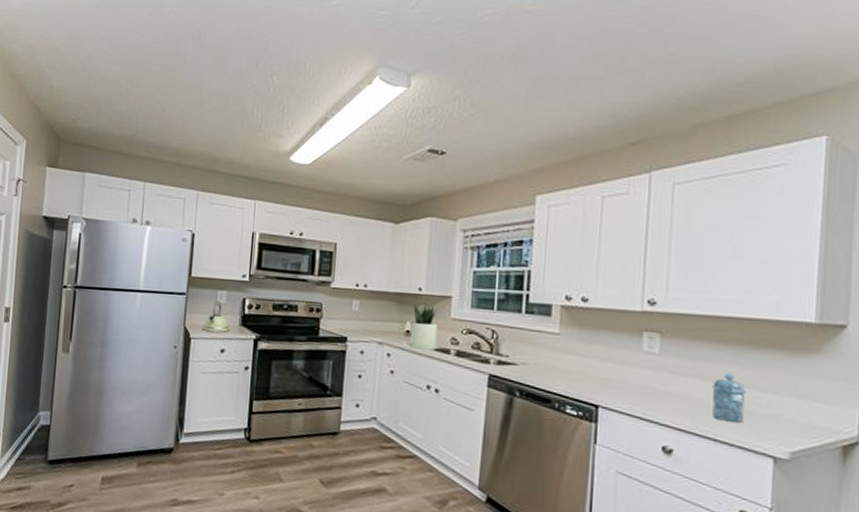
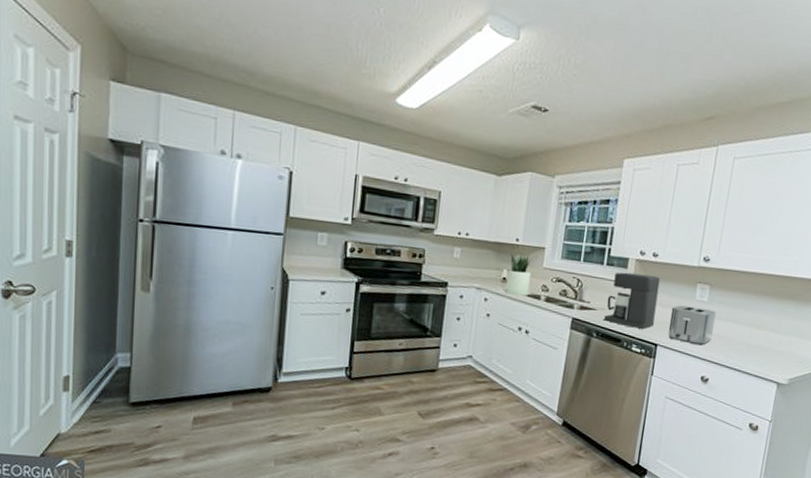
kettle: present [202,301,229,333] -> none [301,243,330,275]
coffee maker: none [528,320,594,387] -> present [604,272,661,329]
toaster: none [610,358,673,408] -> present [667,305,716,346]
canister: present [711,372,747,423] -> none [739,318,766,357]

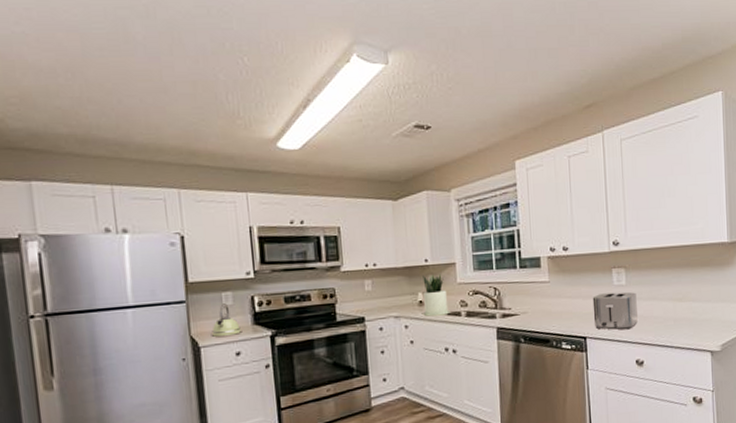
kettle: none [301,243,330,275] -> present [211,303,241,338]
coffee maker: present [604,272,661,329] -> none [527,269,579,326]

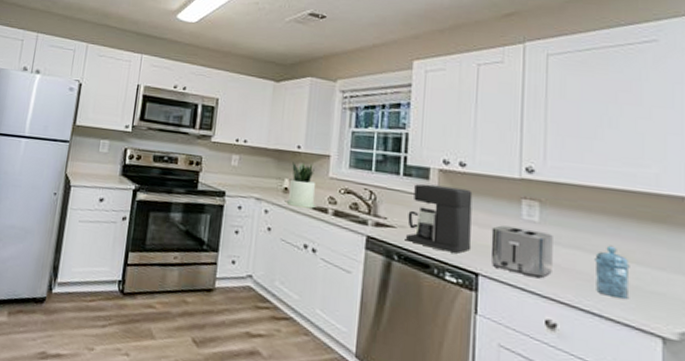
kettle: present [211,303,241,338] -> none [82,150,109,182]
coffee maker: none [527,269,579,326] -> present [406,183,473,254]
canister: none [665,291,689,331] -> present [594,245,630,299]

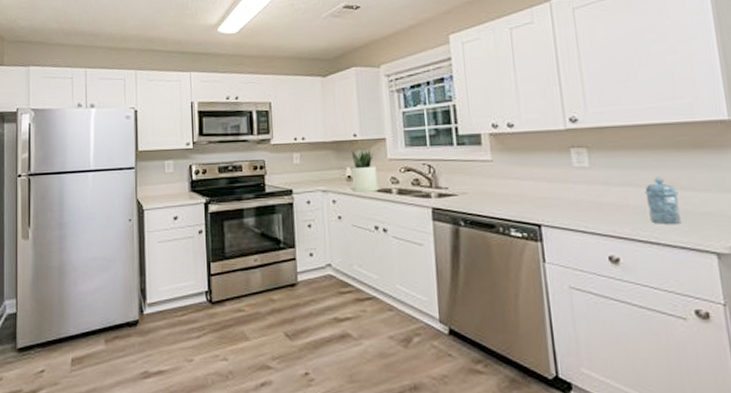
coffee maker: present [406,183,473,254] -> none [467,147,531,210]
toaster: present [490,225,553,279] -> none [546,175,608,219]

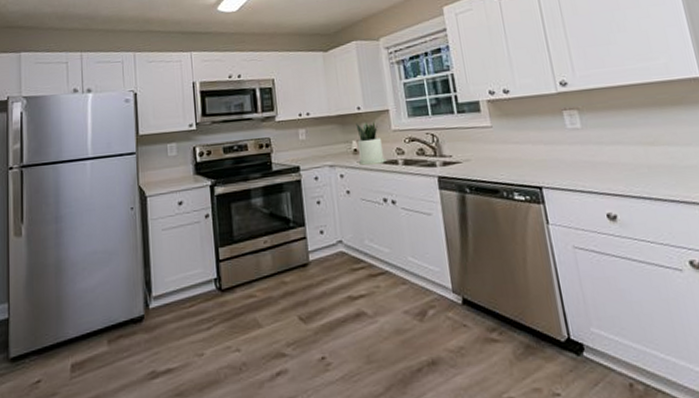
canister: present [644,177,682,224] -> none [633,134,669,179]

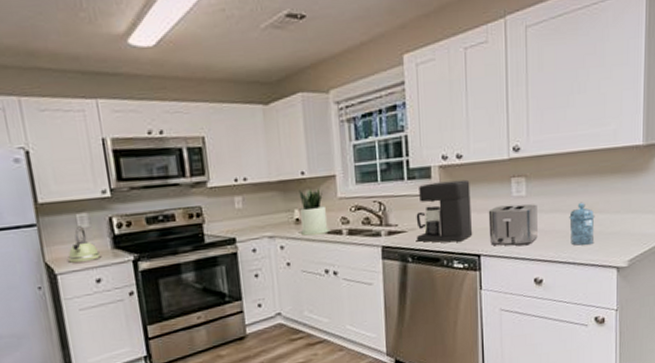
kettle: none [156,154,183,187] -> present [67,226,100,264]
coffee maker: none [469,112,531,174] -> present [416,179,473,243]
toaster: none [543,136,602,179] -> present [488,204,538,246]
canister: none [633,134,669,179] -> present [569,202,595,246]

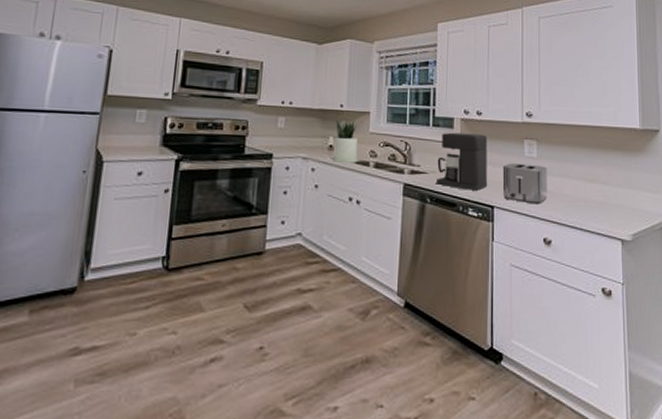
kettle: present [67,226,100,264] -> none [117,120,148,155]
canister: present [569,202,595,246] -> none [576,171,600,213]

